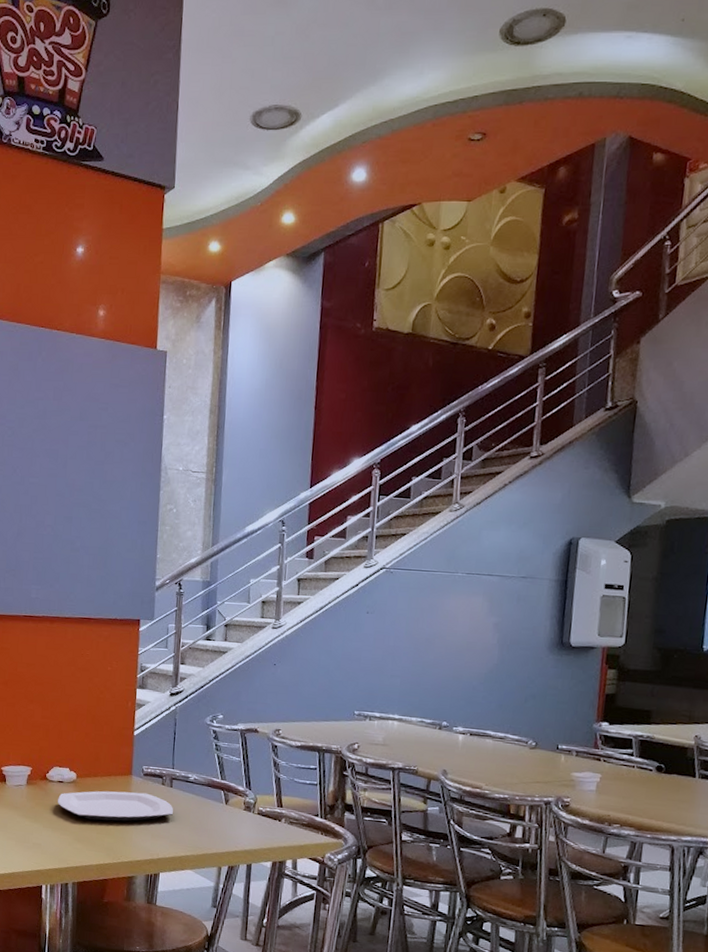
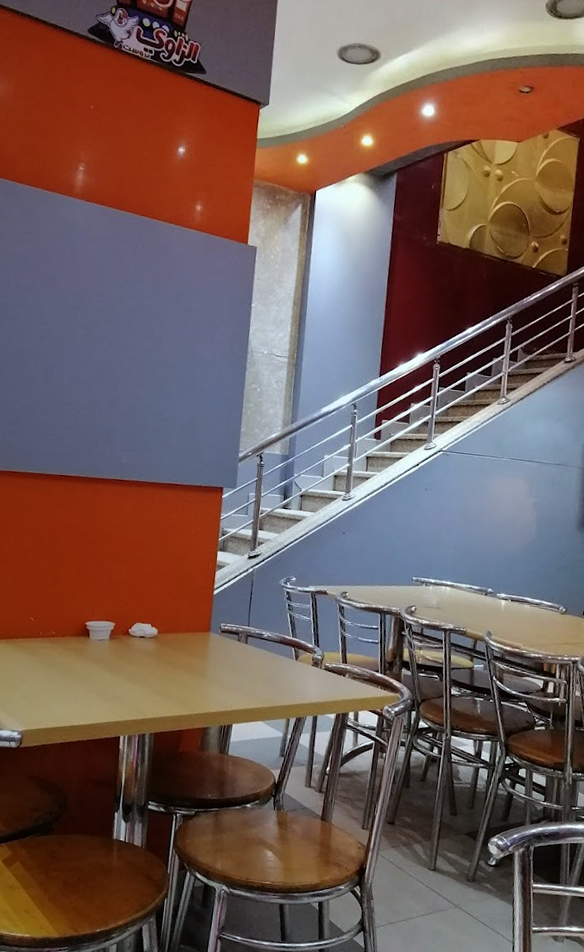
plate: present [58,791,173,822] -> none [139,646,247,675]

